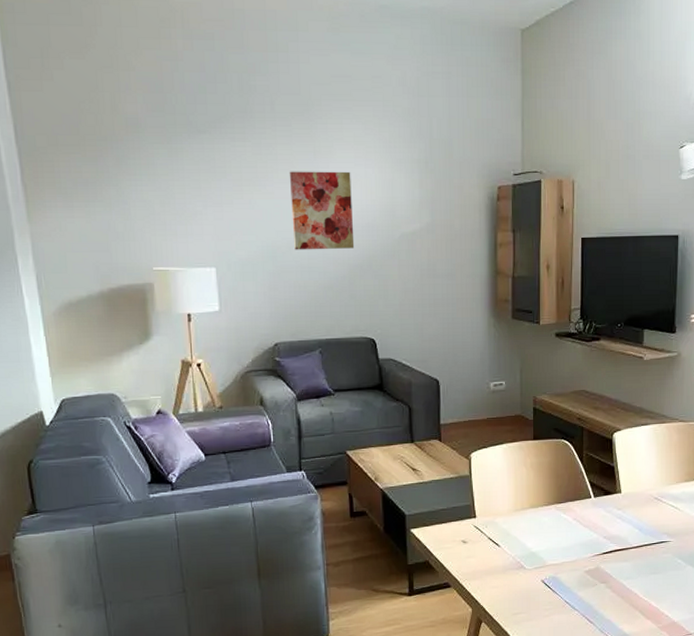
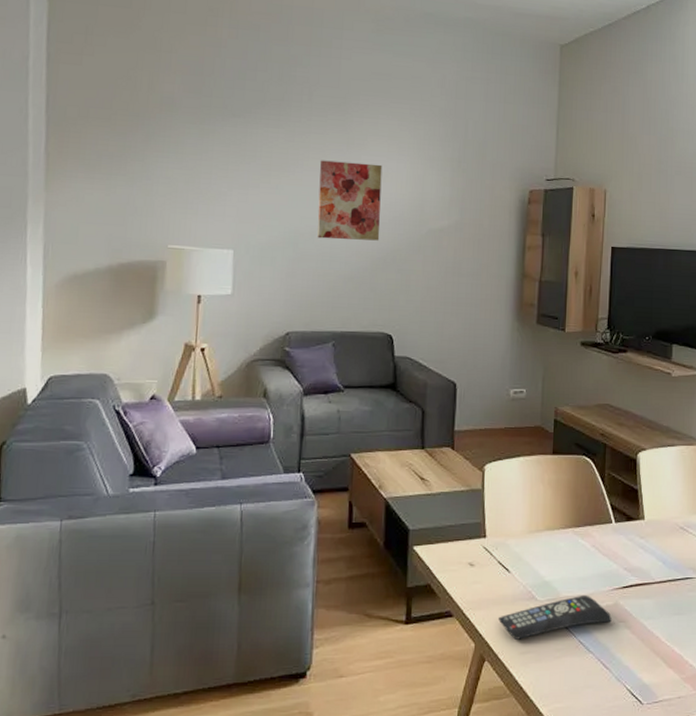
remote control: none [492,561,594,603] -> present [499,594,612,640]

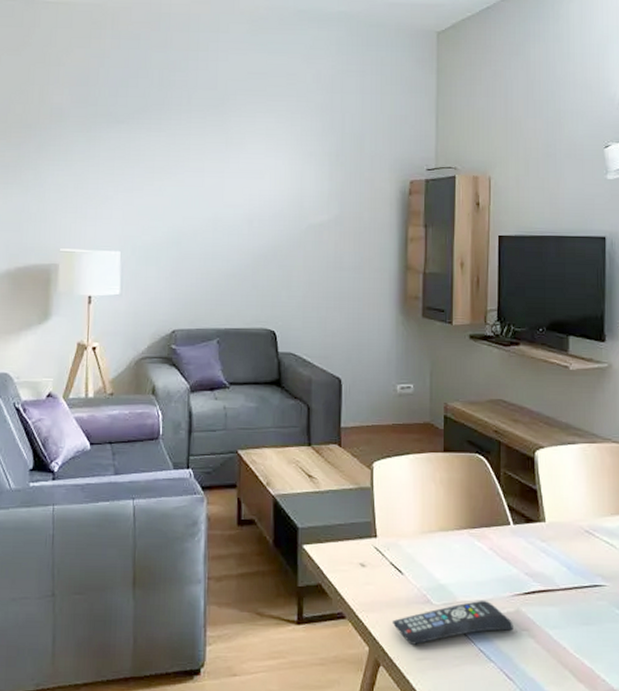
wall art: present [317,160,383,241] -> none [199,160,261,238]

